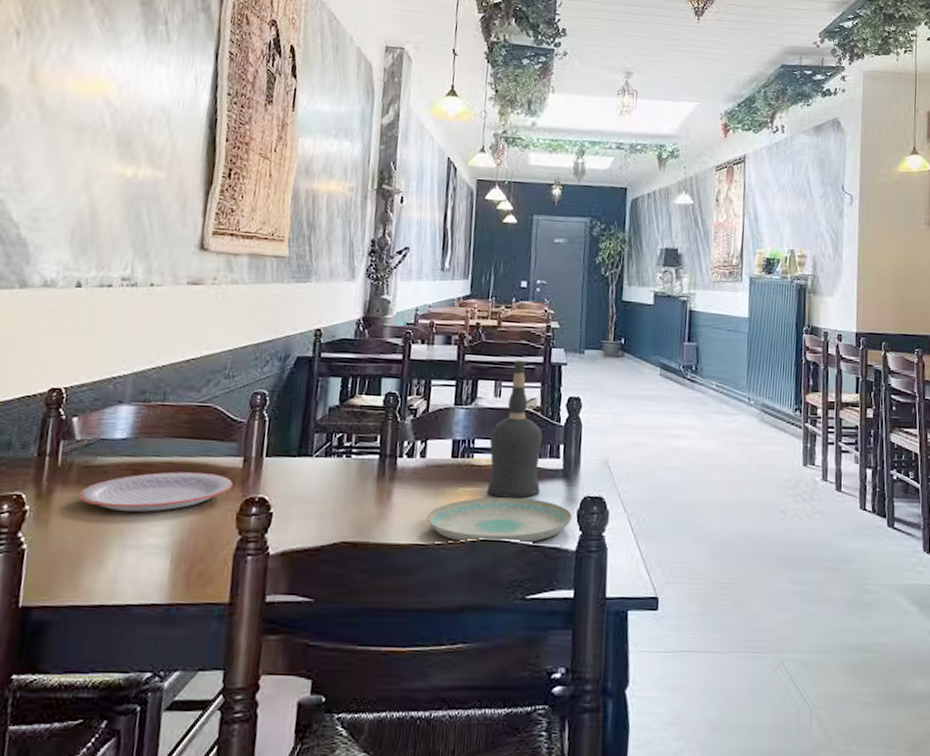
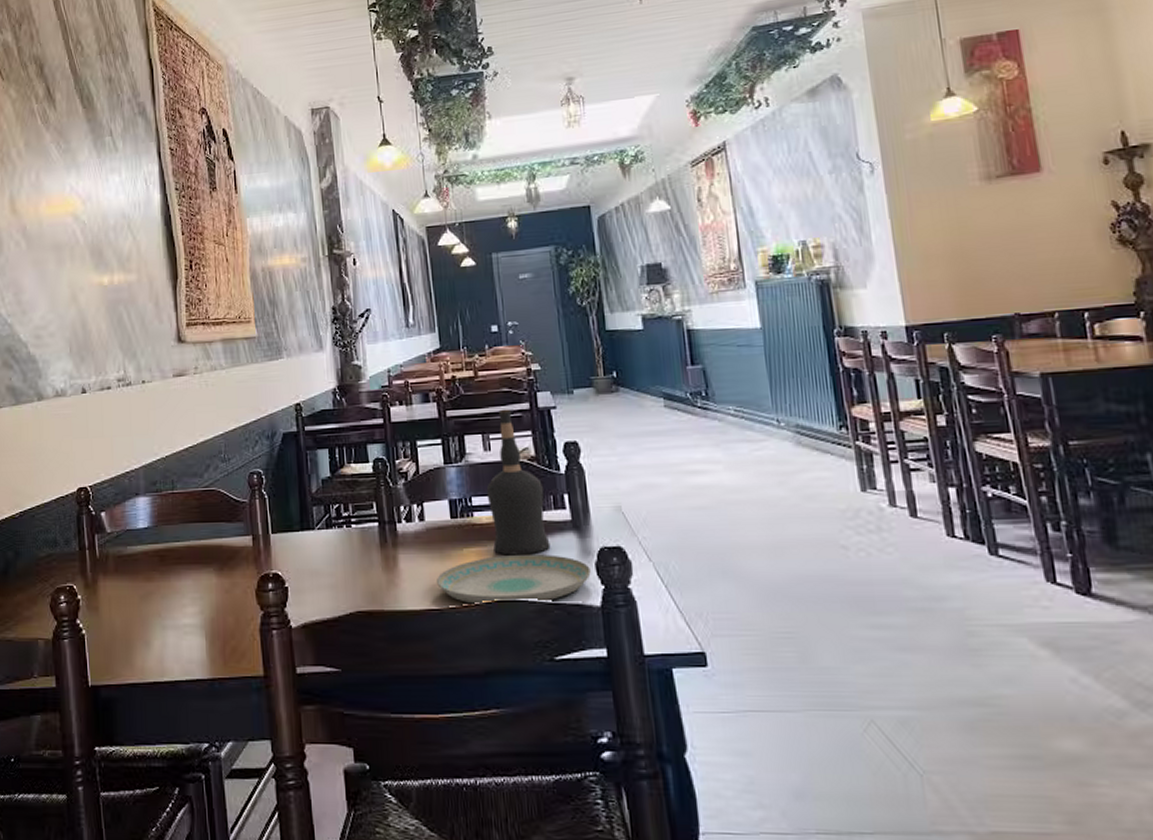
plate: present [78,472,233,512] -> none [118,554,247,595]

